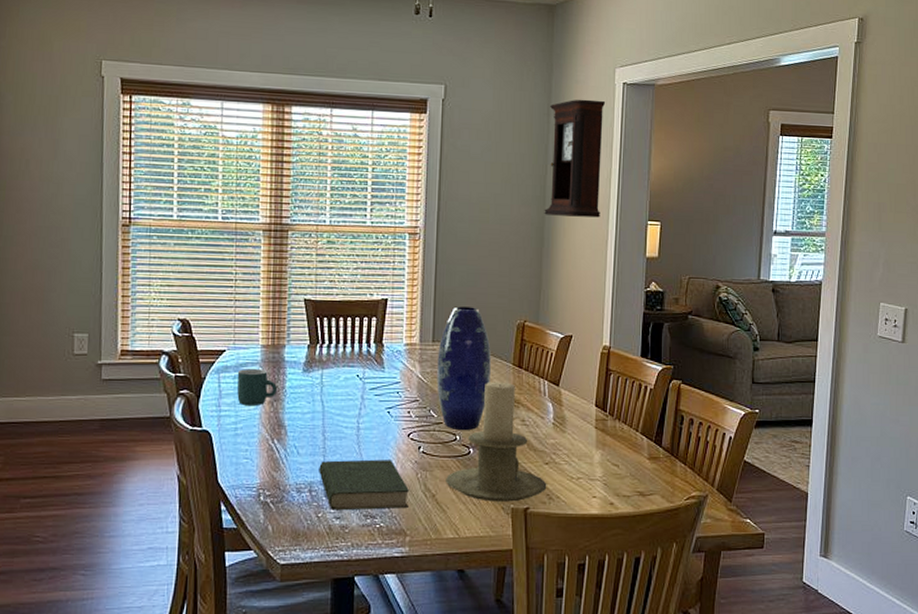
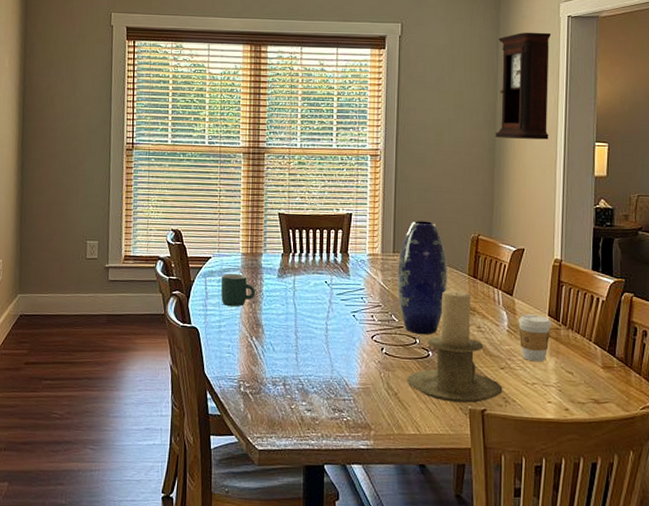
book: present [319,459,409,511] -> none [292,357,373,405]
coffee cup: none [564,405,598,455] -> present [518,314,551,362]

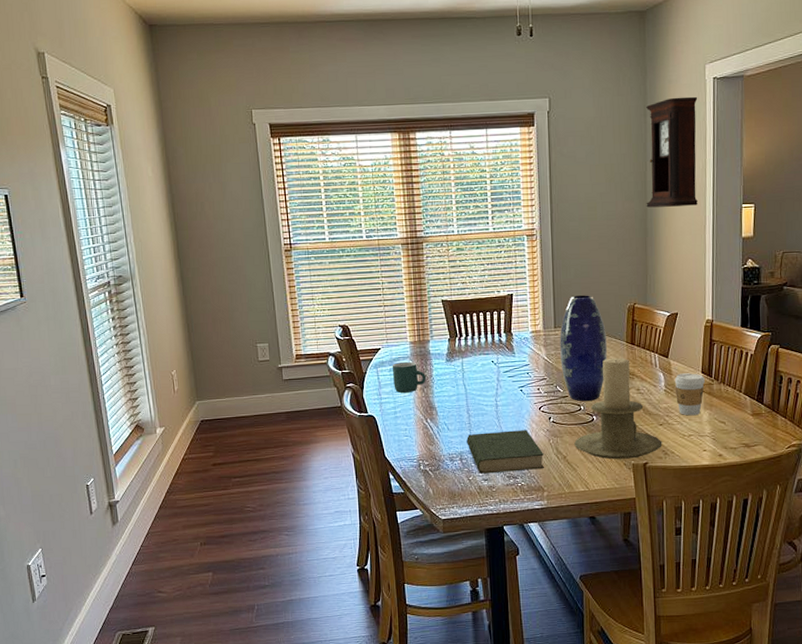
book: none [292,357,373,405] -> present [467,430,544,474]

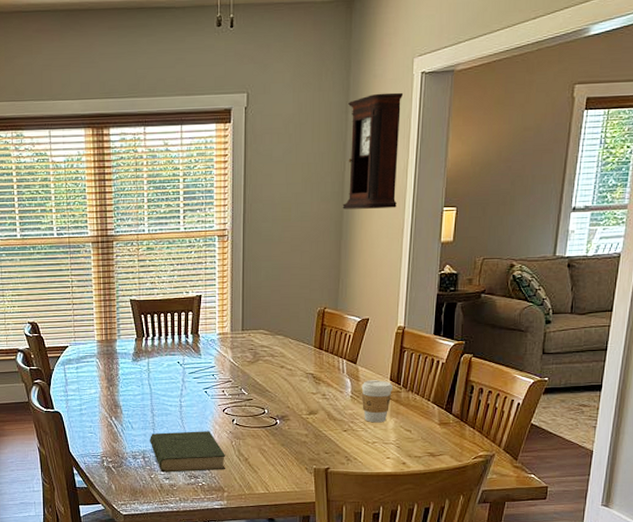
mug: present [392,362,426,393] -> none [79,360,112,390]
vase: present [559,295,607,402] -> none [247,298,294,405]
candle holder: present [574,358,662,459] -> none [256,362,346,463]

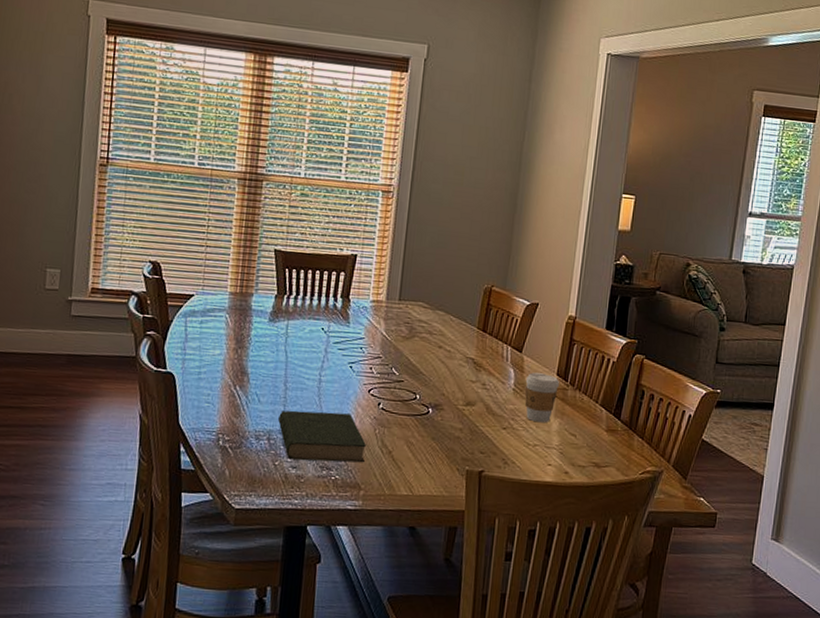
pendulum clock: present [342,92,404,209] -> none [519,67,589,188]

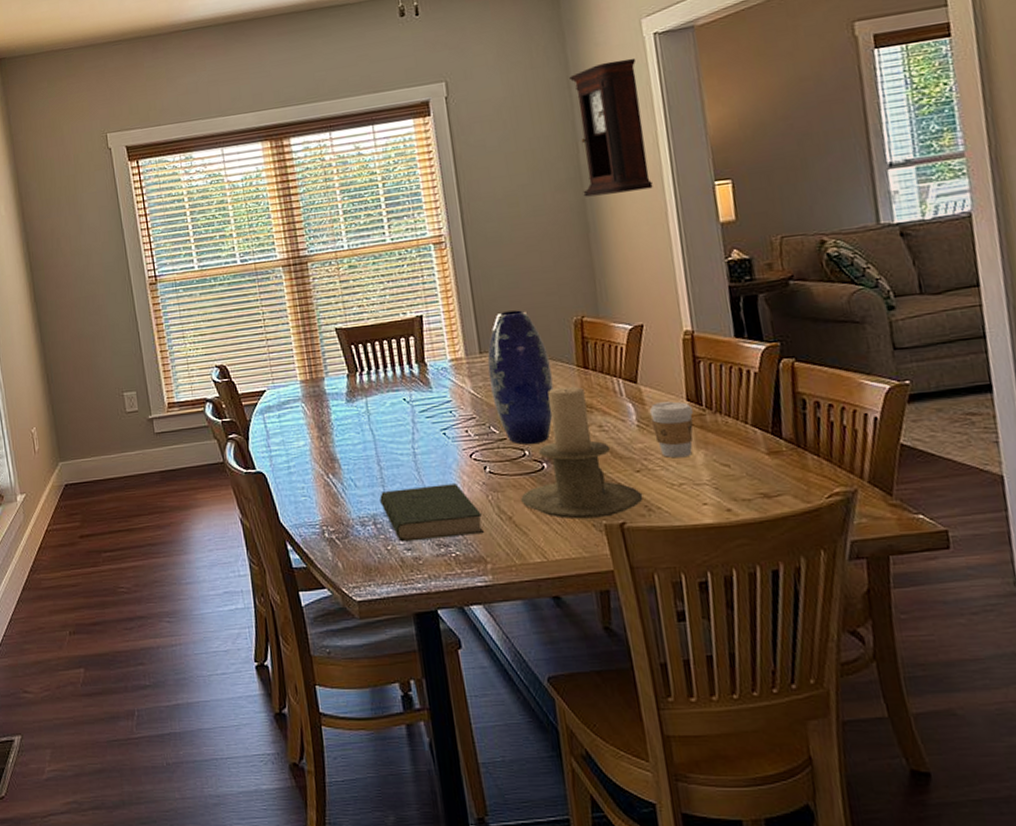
vase: none [400,267,457,391] -> present [487,310,554,445]
candle holder: none [403,343,503,464] -> present [521,386,643,519]
pendulum clock: none [519,67,589,188] -> present [569,58,653,197]

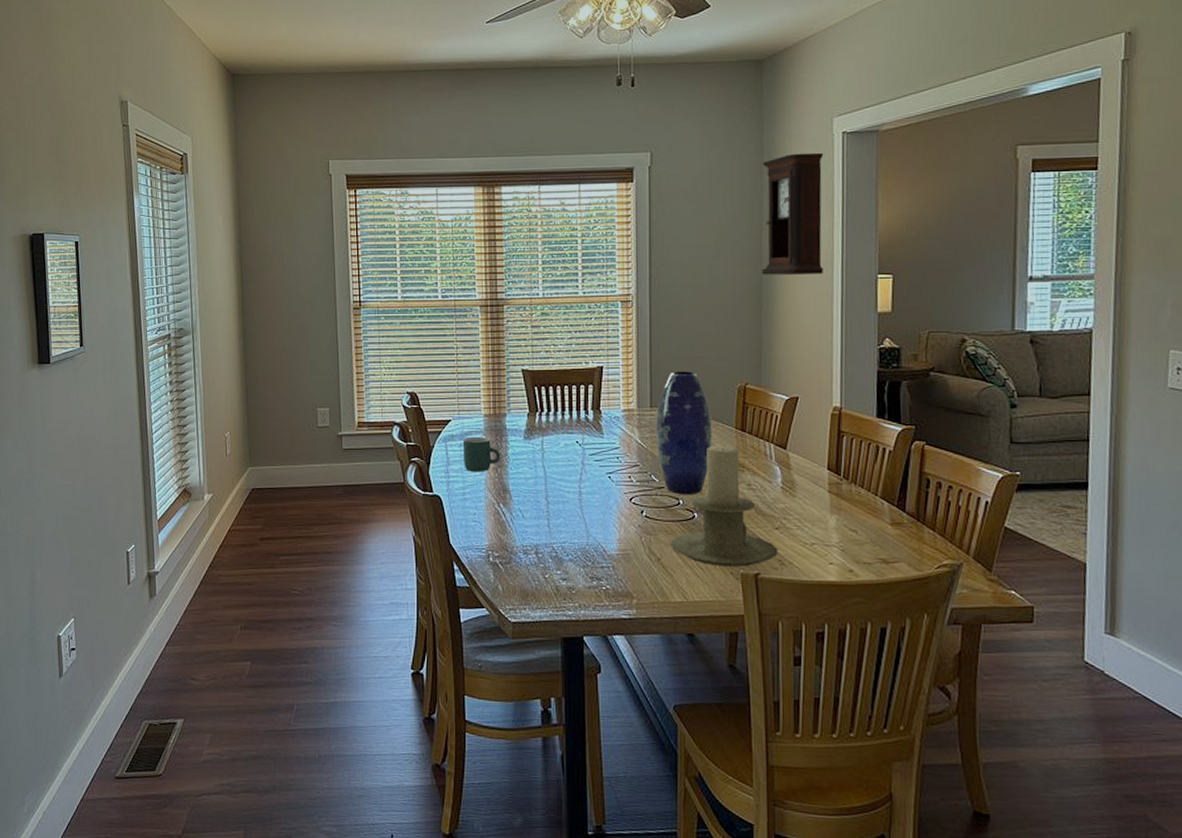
mug: none [280,404,323,443] -> present [462,437,500,471]
book: present [380,483,484,542] -> none [544,523,634,573]
coffee cup: present [649,401,694,458] -> none [793,469,831,520]

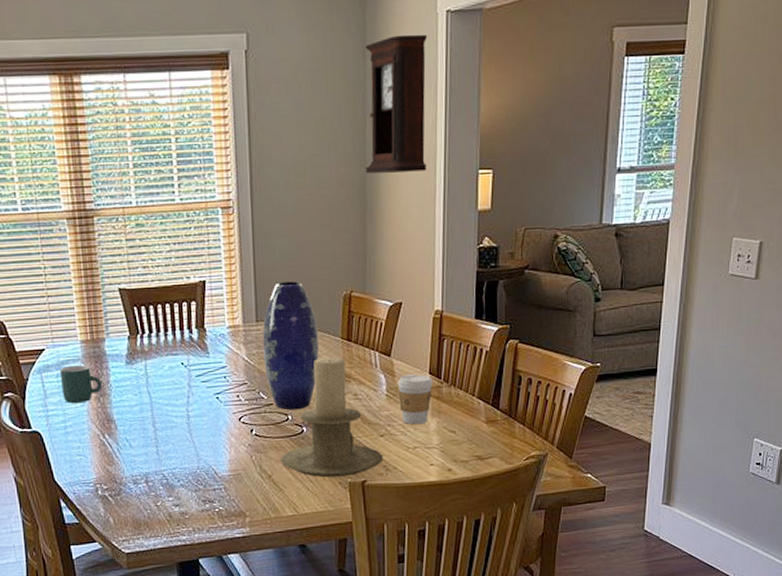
coffee cup: none [793,469,831,520] -> present [397,374,433,425]

